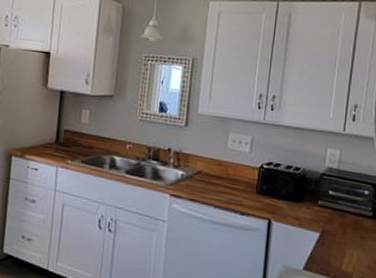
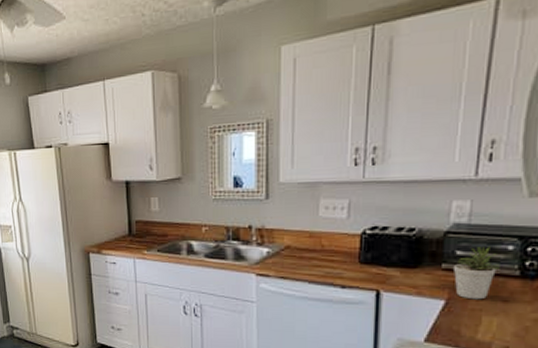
potted plant: none [326,189,359,235] -> present [452,247,500,300]

